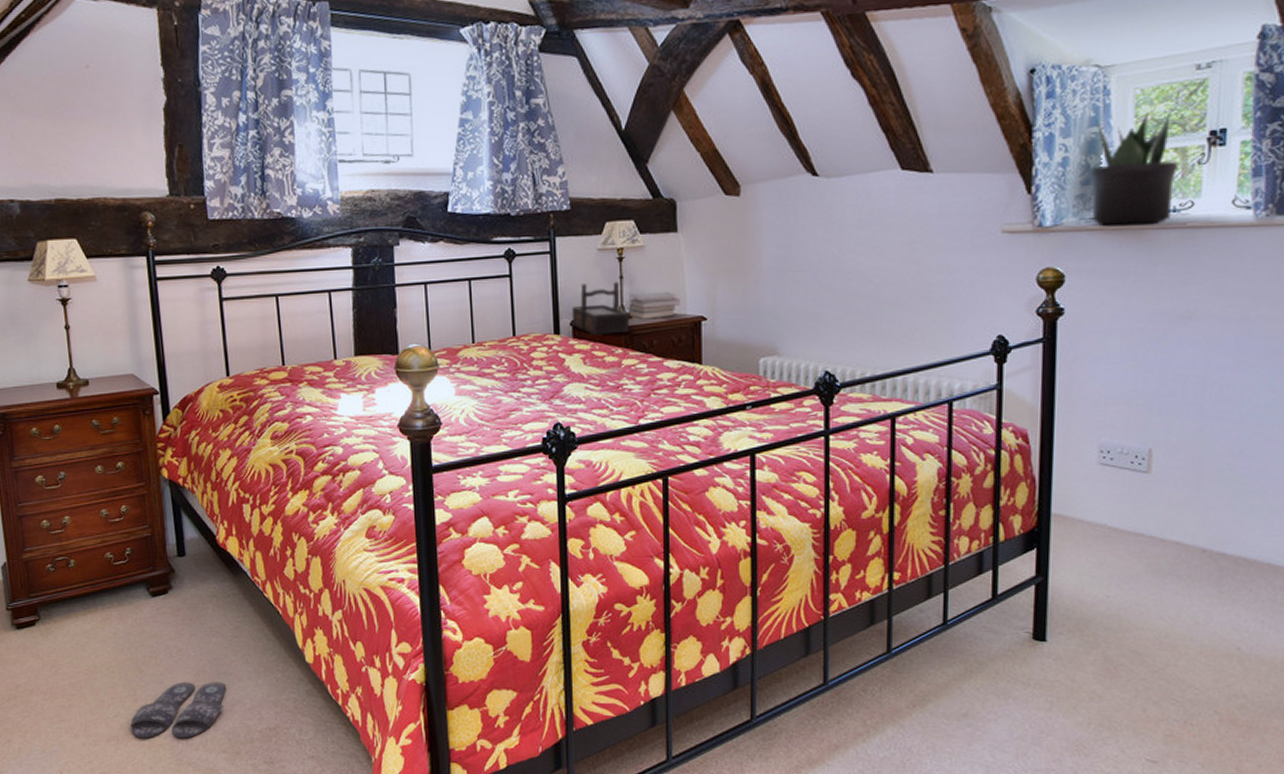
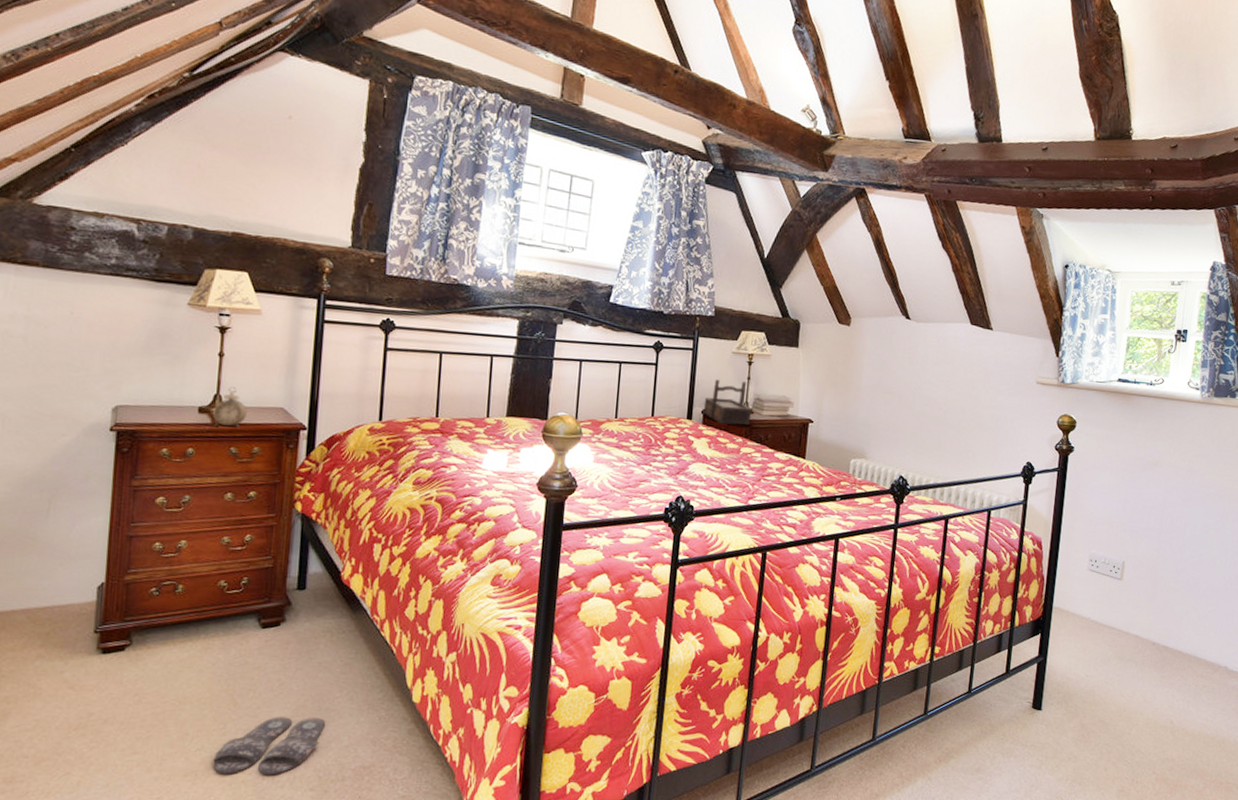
alarm clock: none [70,358,101,401] -> present [213,386,247,429]
planter: present [1089,112,1179,227] -> none [1098,310,1156,393]

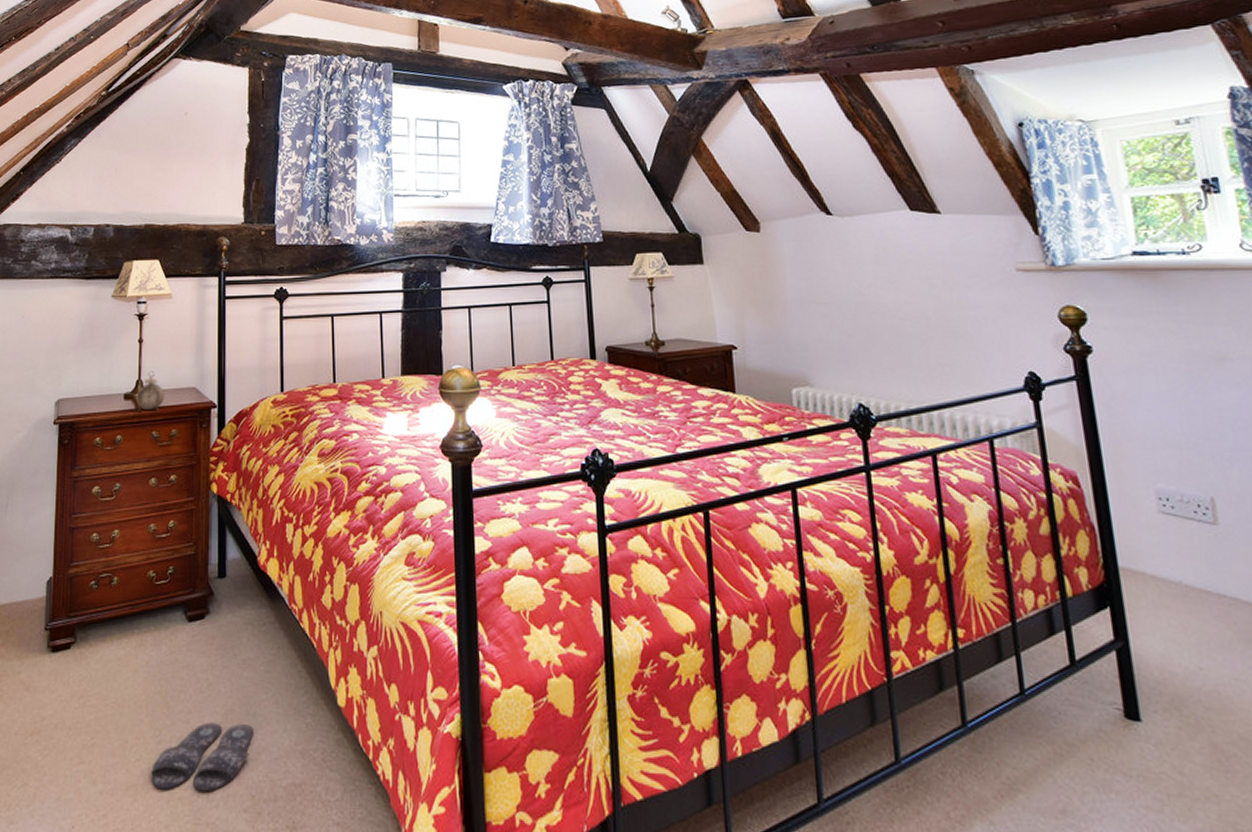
decorative box: present [703,379,752,425] -> none [606,310,663,361]
books: present [751,393,794,417] -> none [661,319,710,347]

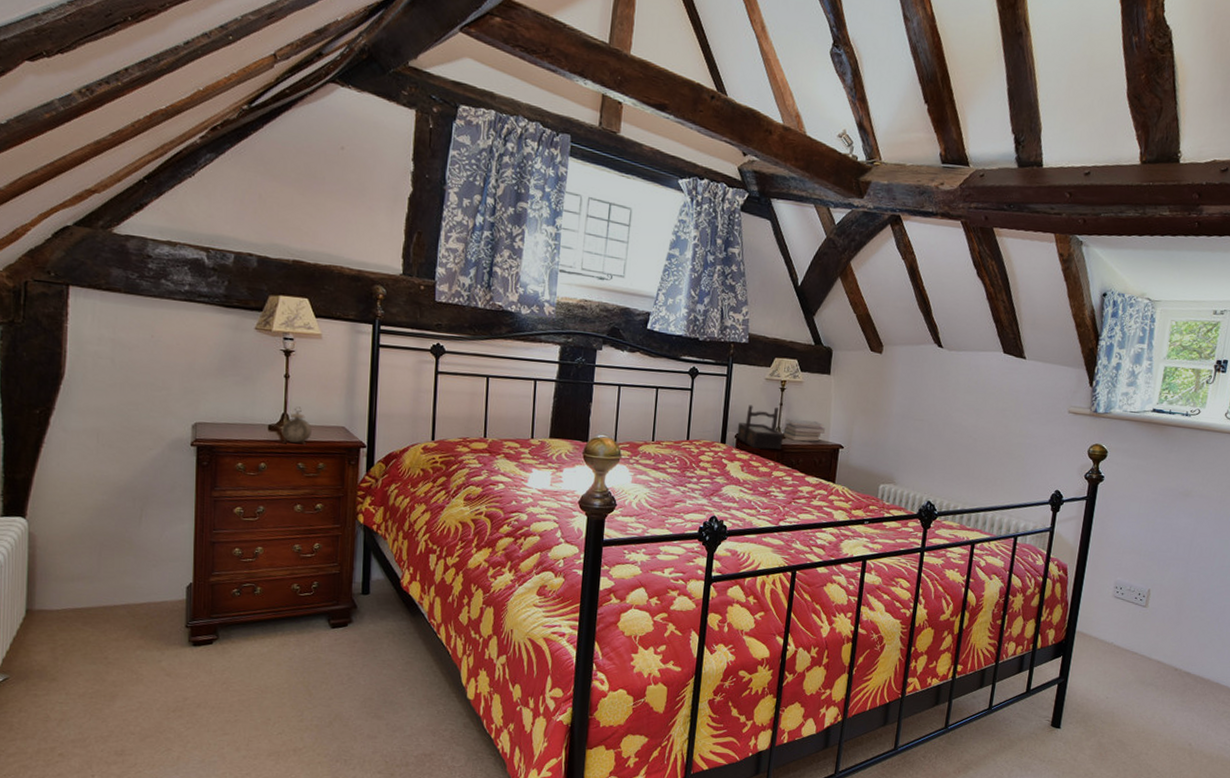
slippers: present [151,723,253,793] -> none [293,707,390,759]
decorative box: none [606,310,663,361] -> present [736,405,784,450]
books: none [661,319,710,347] -> present [783,419,825,442]

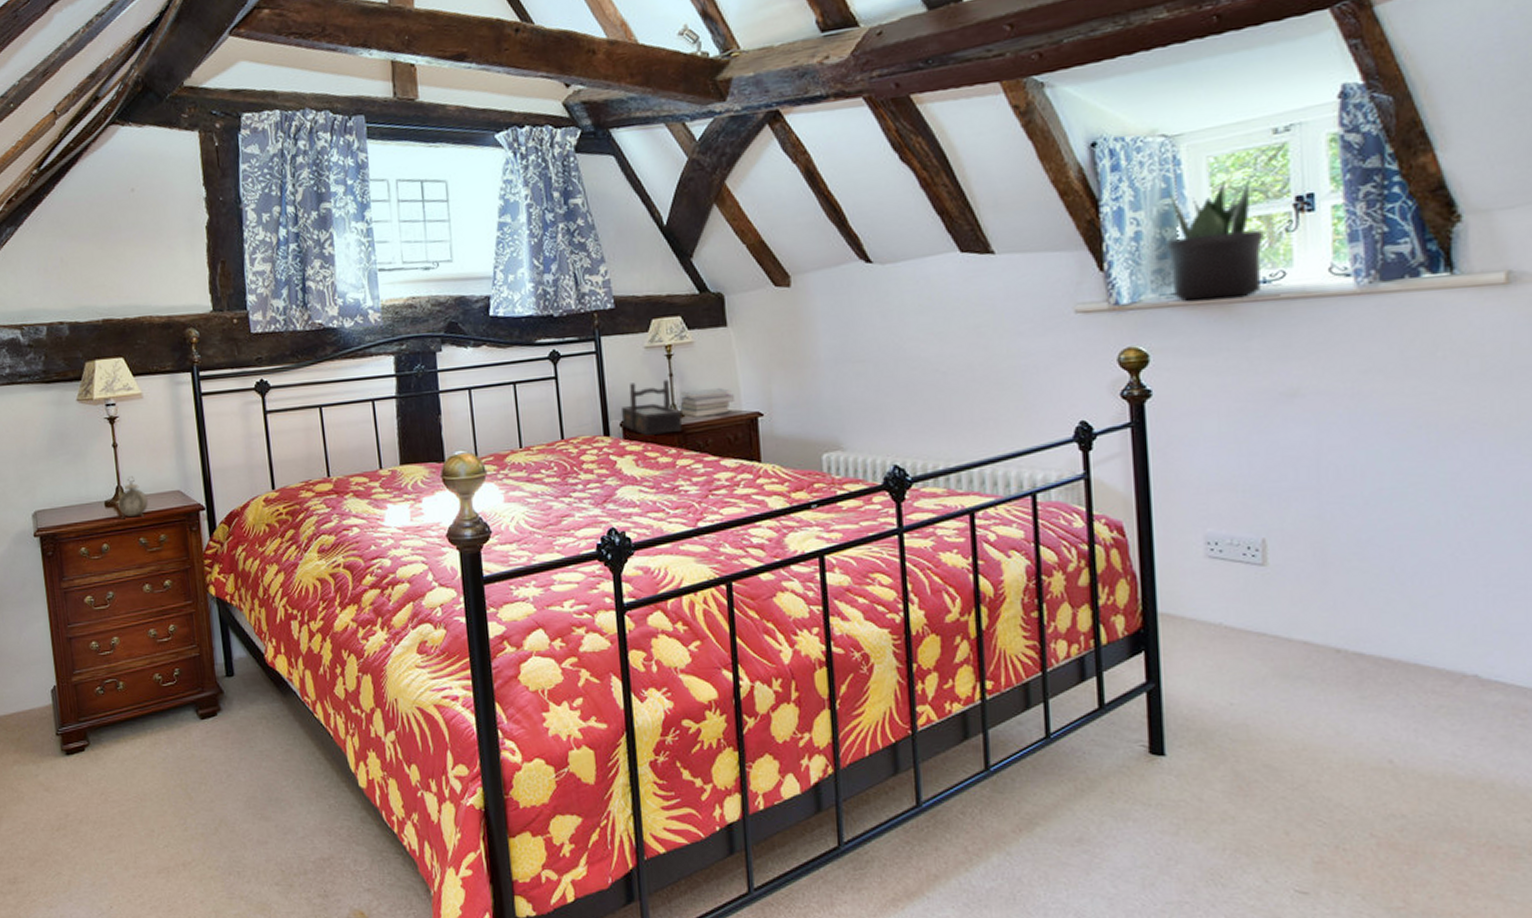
planter: none [1131,339,1194,423] -> present [1166,180,1264,302]

